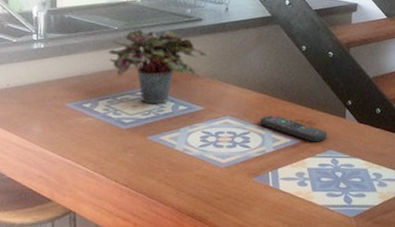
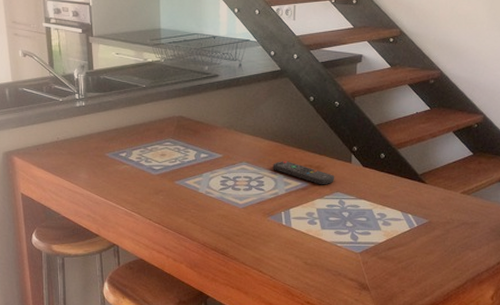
potted plant: present [107,29,212,105] -> none [137,86,228,153]

